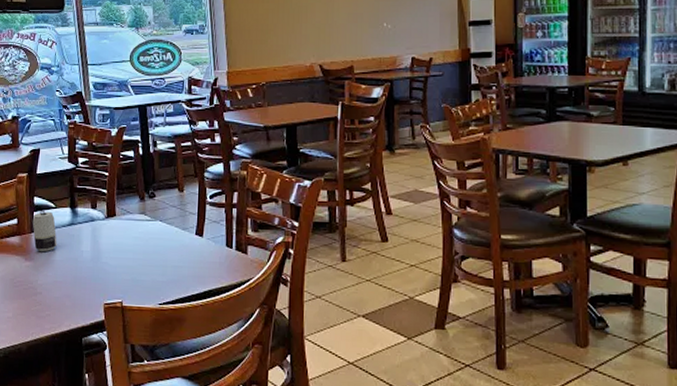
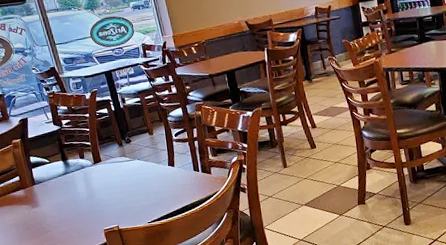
beverage can: present [32,211,57,252] -> none [32,166,57,199]

